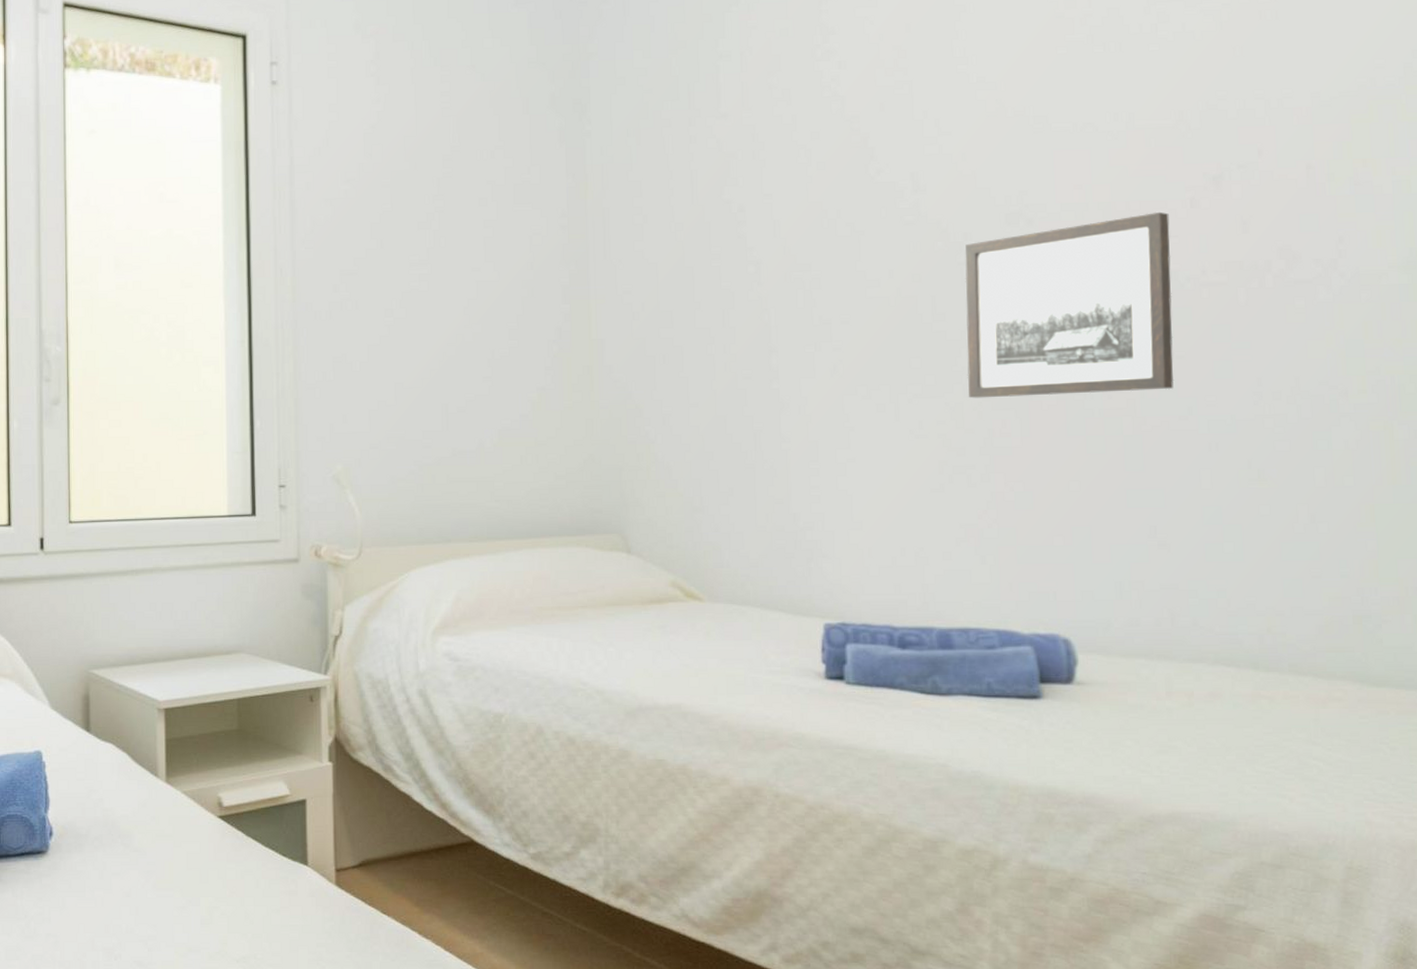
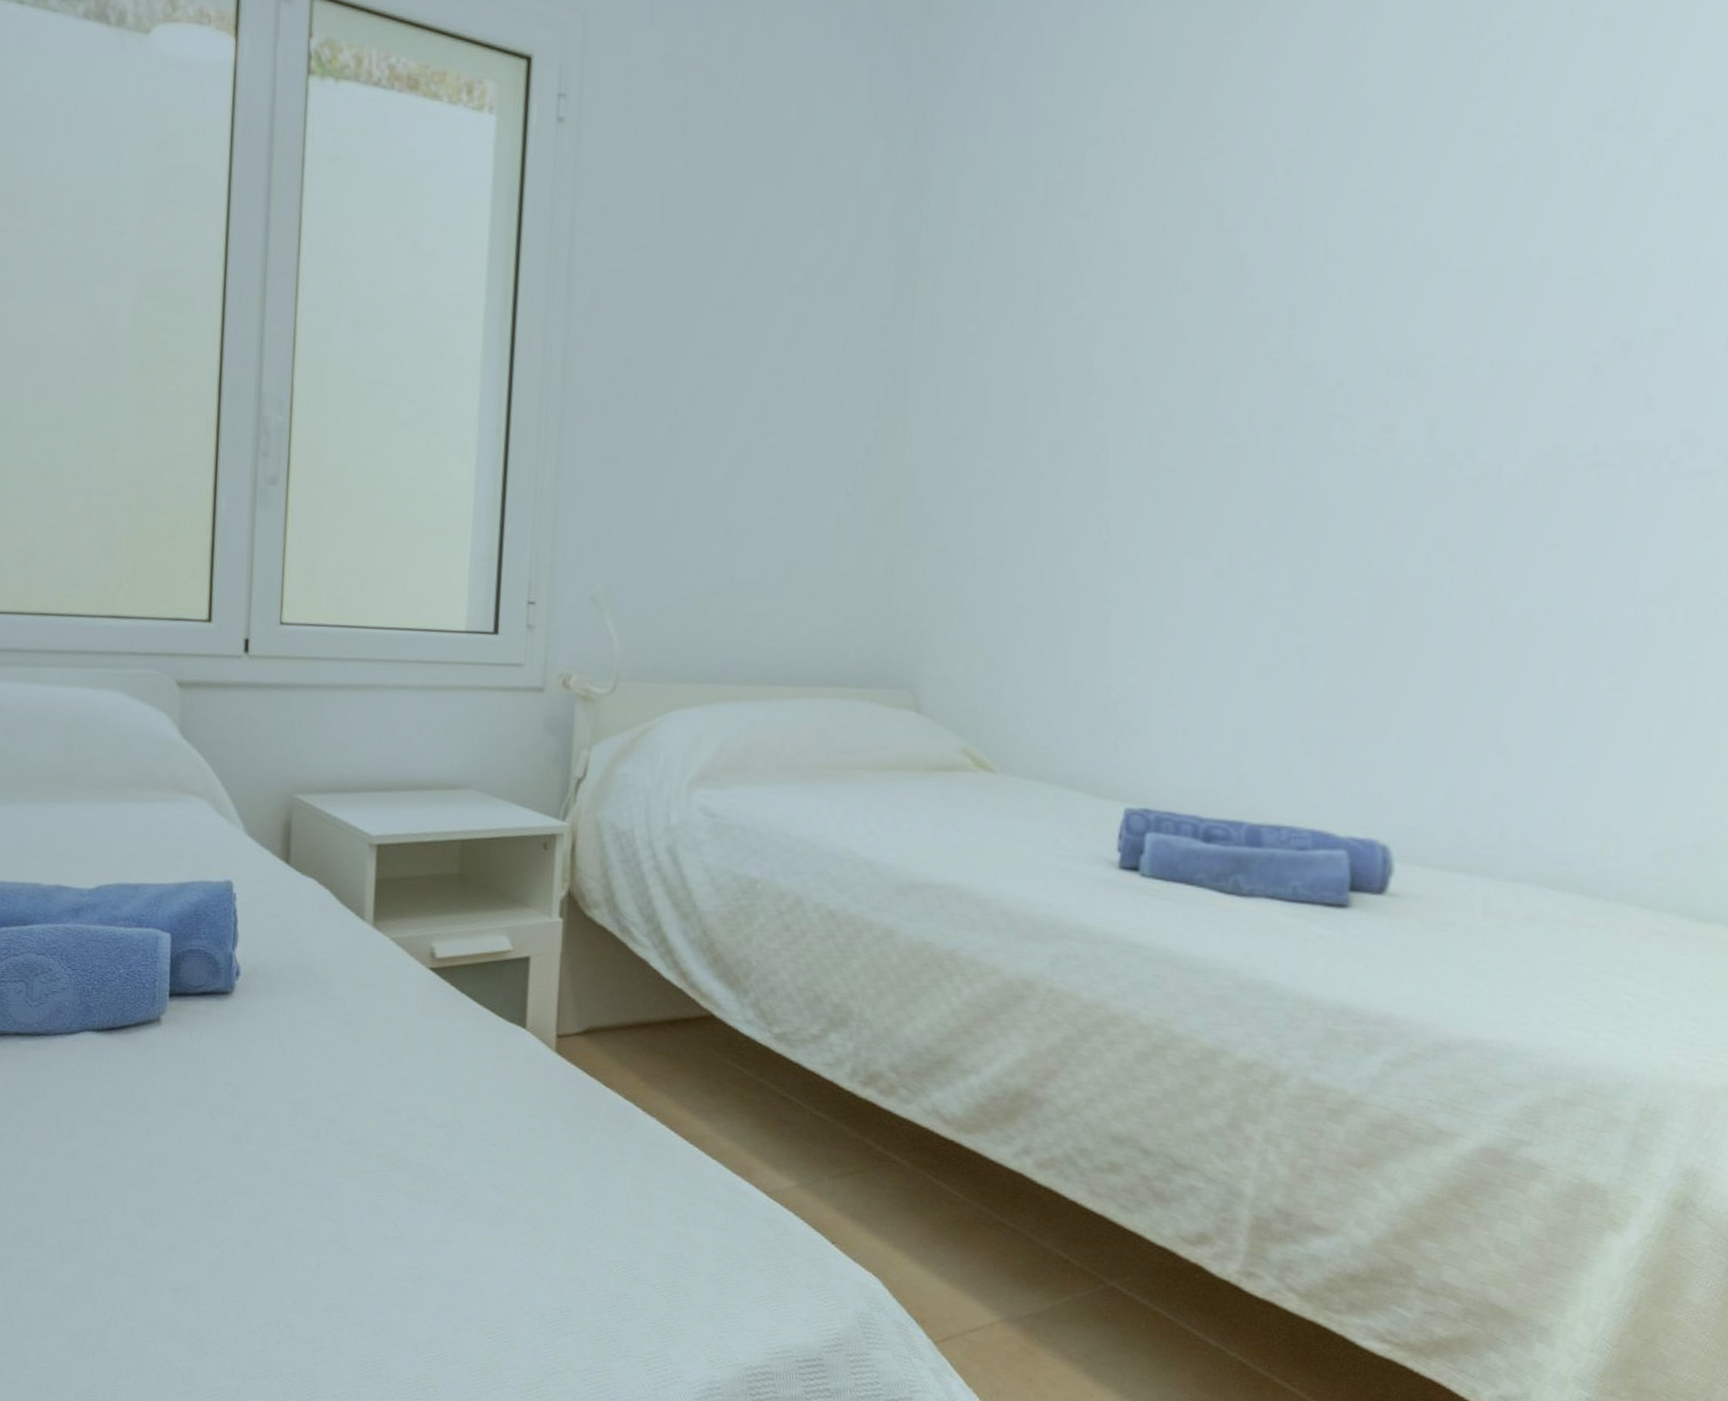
wall art: present [965,211,1174,398] -> none [1317,376,1568,581]

